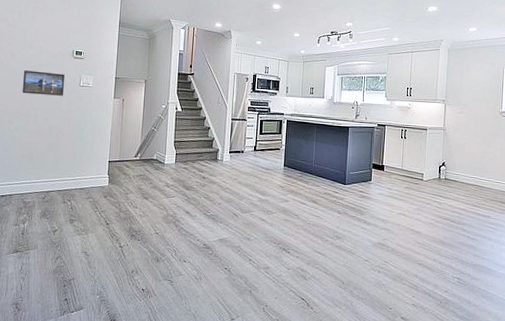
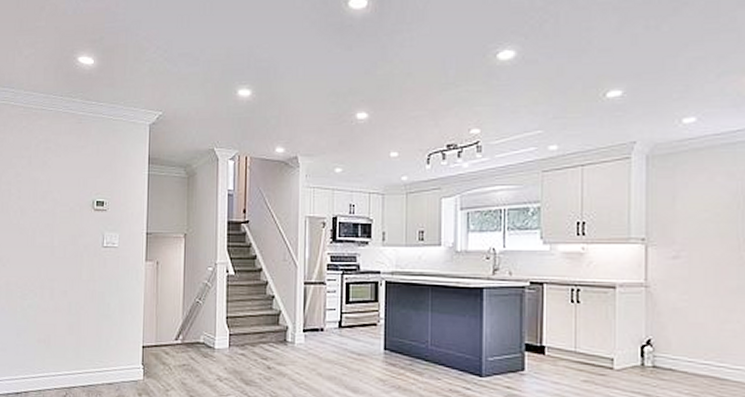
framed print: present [23,70,65,96] -> none [36,230,84,261]

